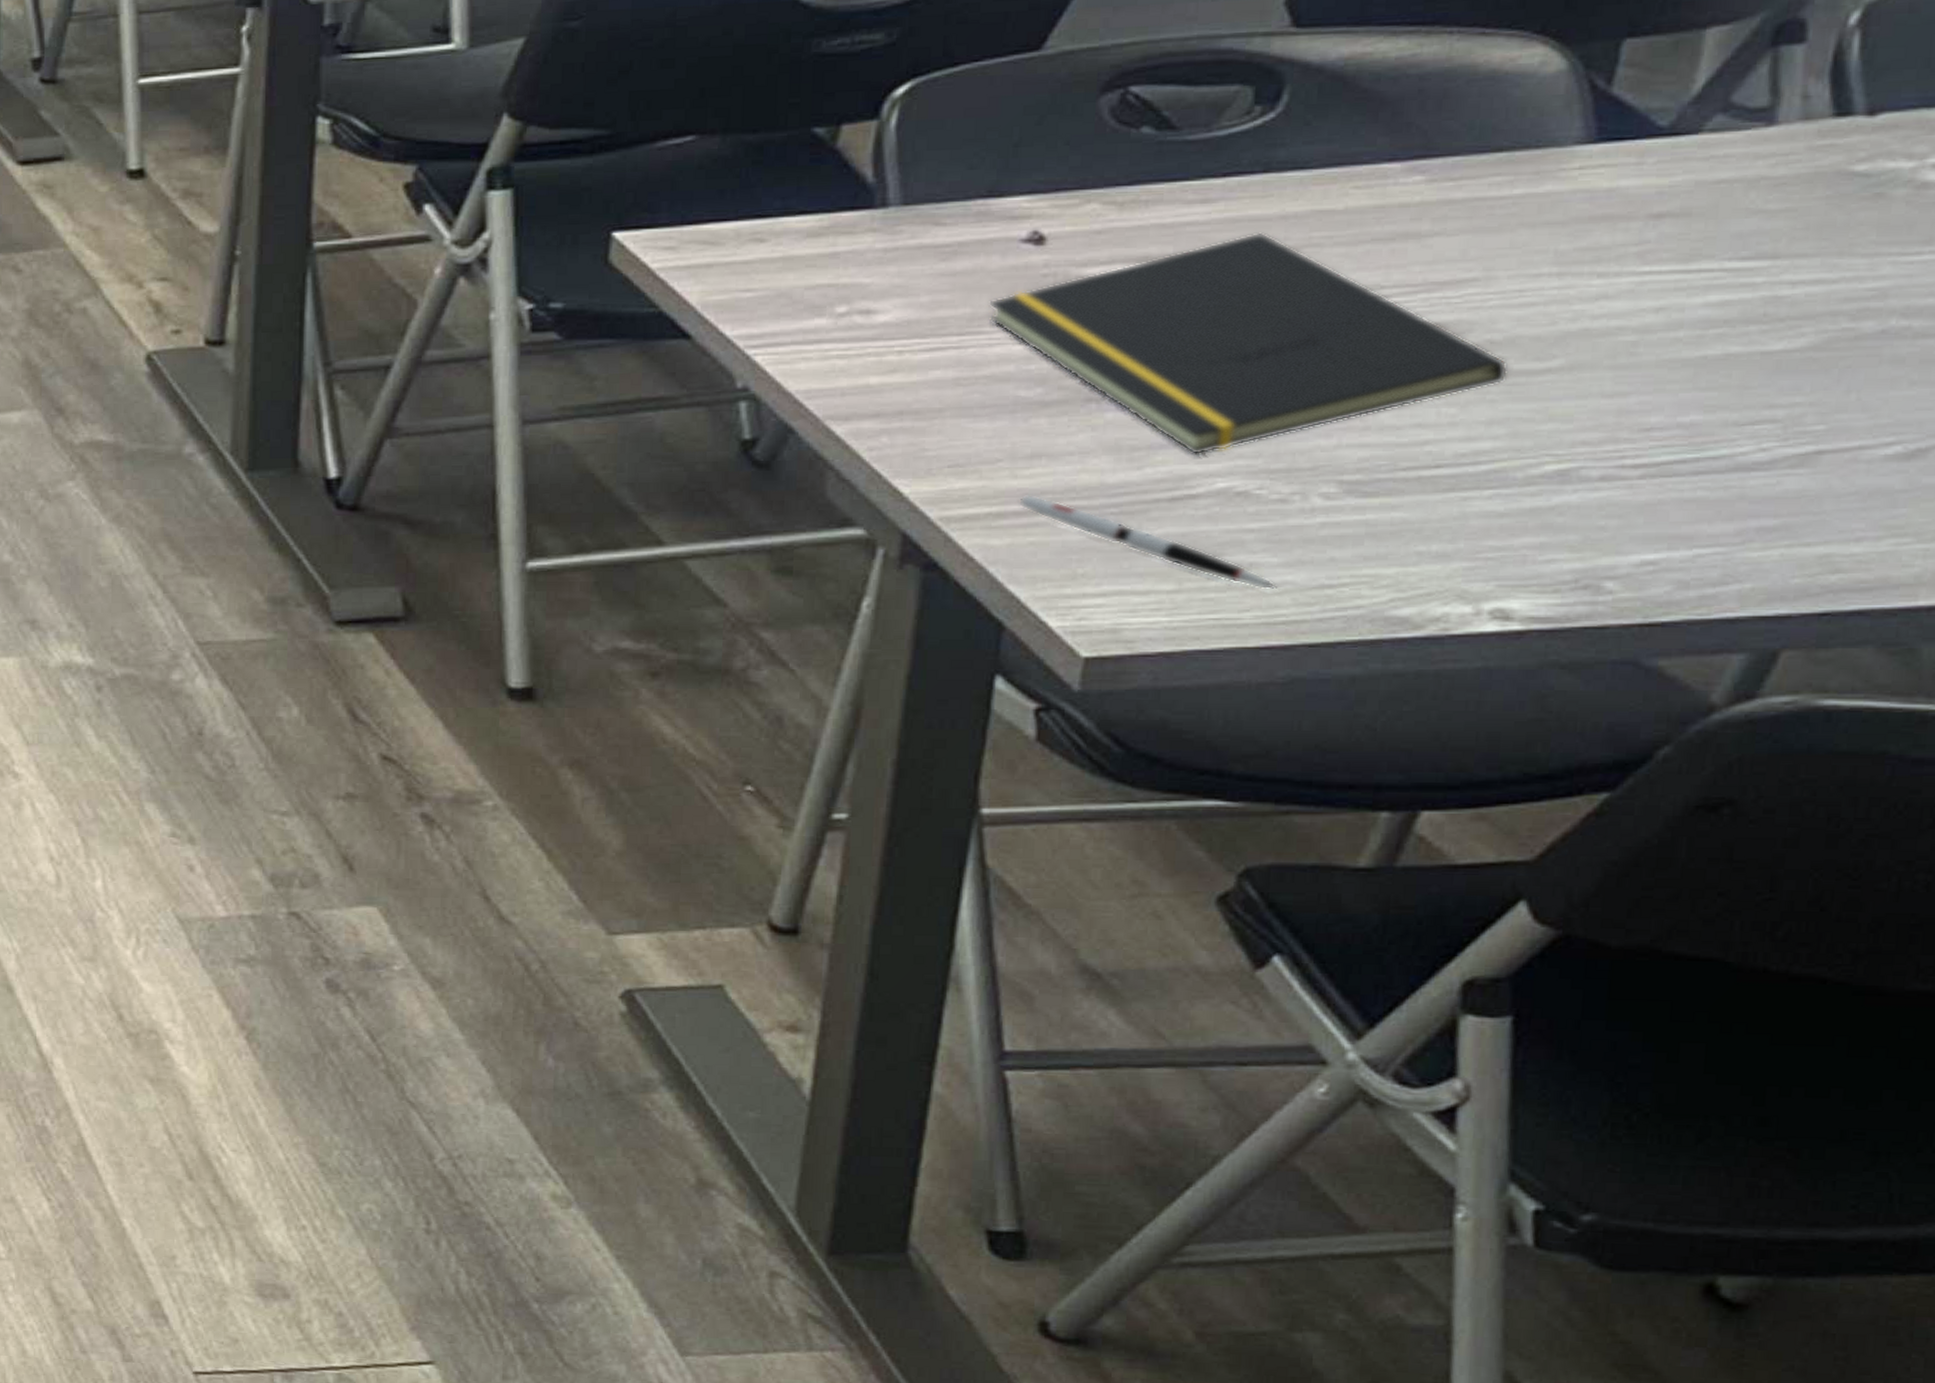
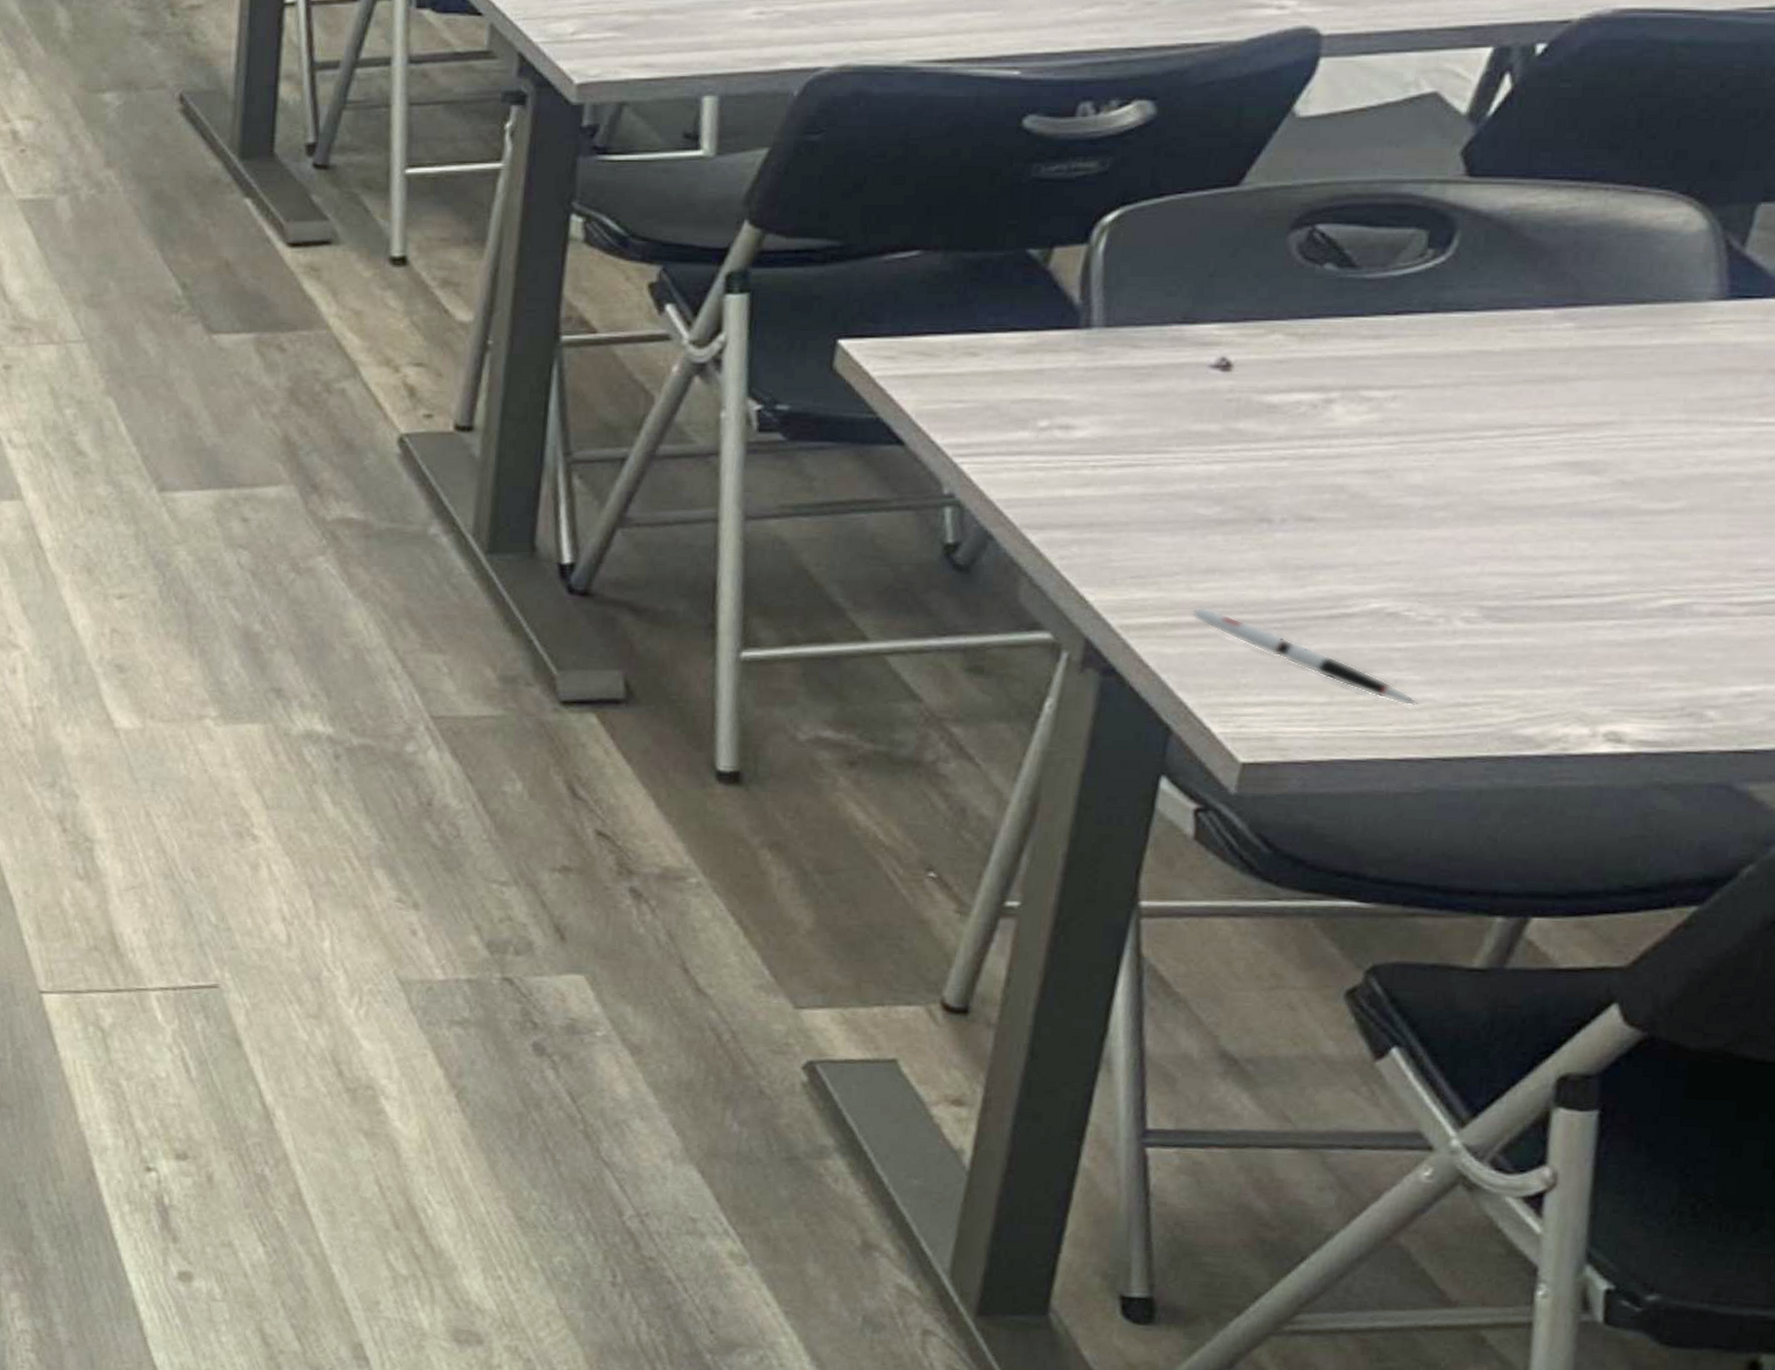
notepad: present [989,232,1508,456] -> none [1177,369,1636,577]

